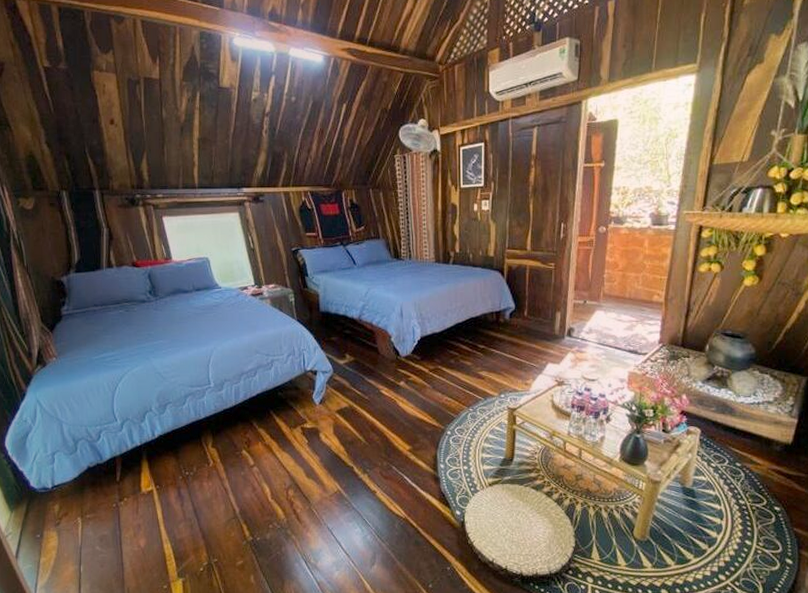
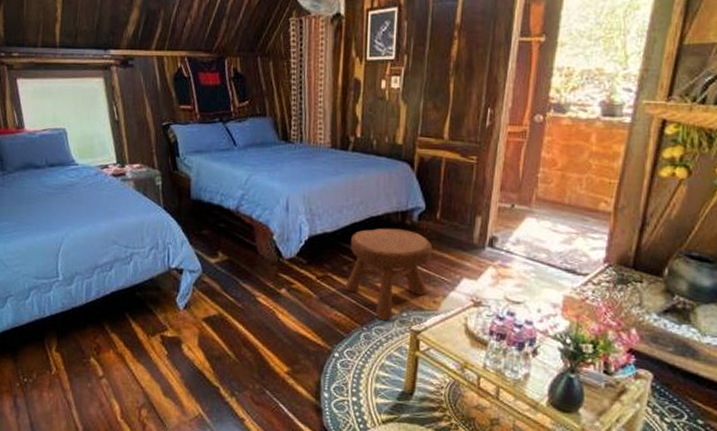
stool: none [452,326,522,402] -> present [344,228,432,321]

